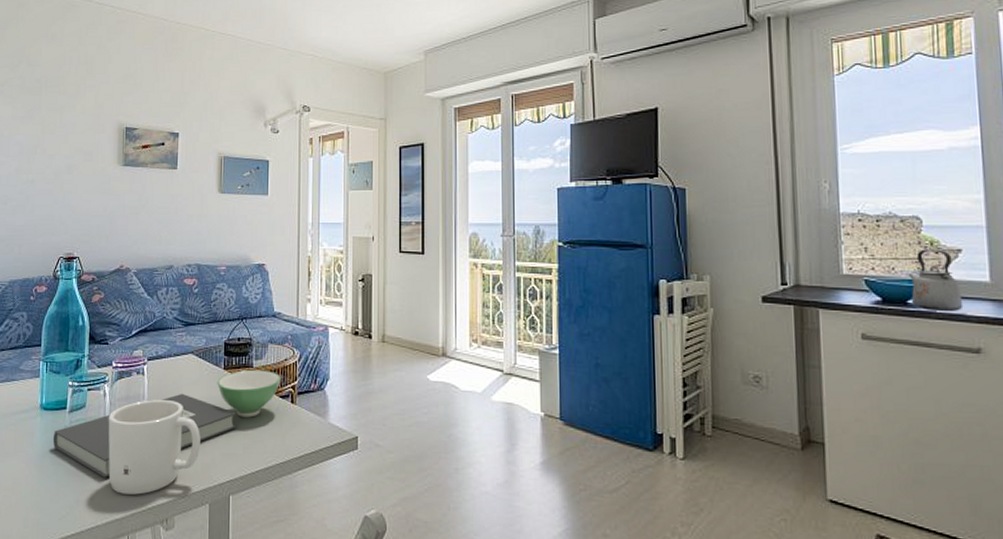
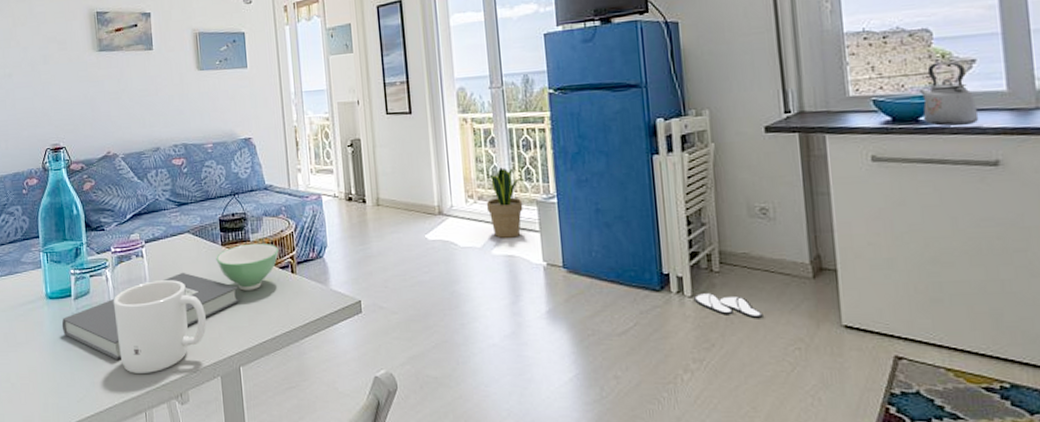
potted plant: none [489,314,529,385] -> present [486,167,525,238]
slippers: none [686,456,752,486] -> present [694,293,763,318]

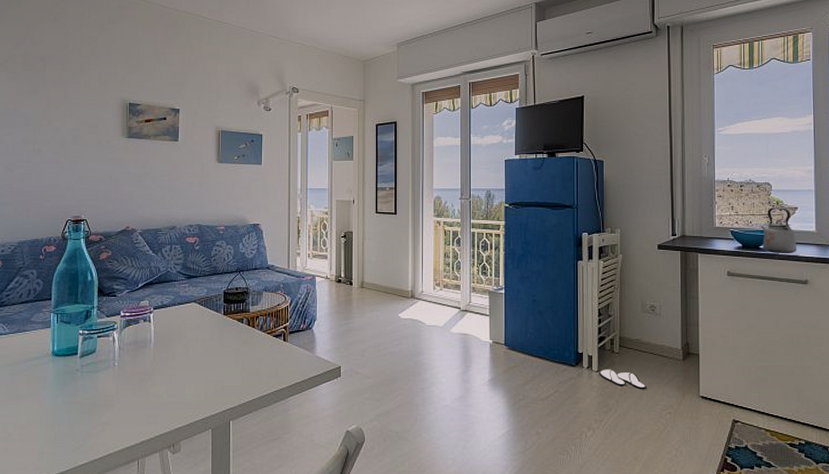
book: present [61,272,240,359] -> none [65,336,236,412]
mug: present [113,280,207,373] -> none [117,343,203,425]
bowl: present [216,243,279,291] -> none [218,314,274,355]
potted plant: present [486,167,525,238] -> none [449,263,481,319]

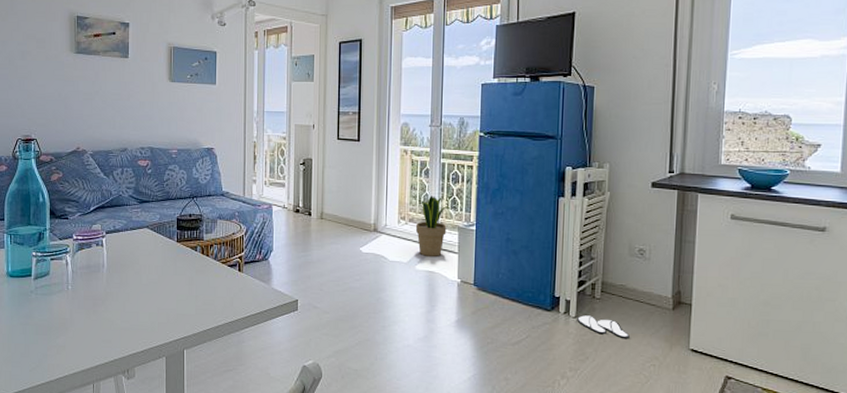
potted plant: none [449,263,481,319] -> present [415,196,451,256]
kettle: present [760,207,797,254] -> none [774,144,817,198]

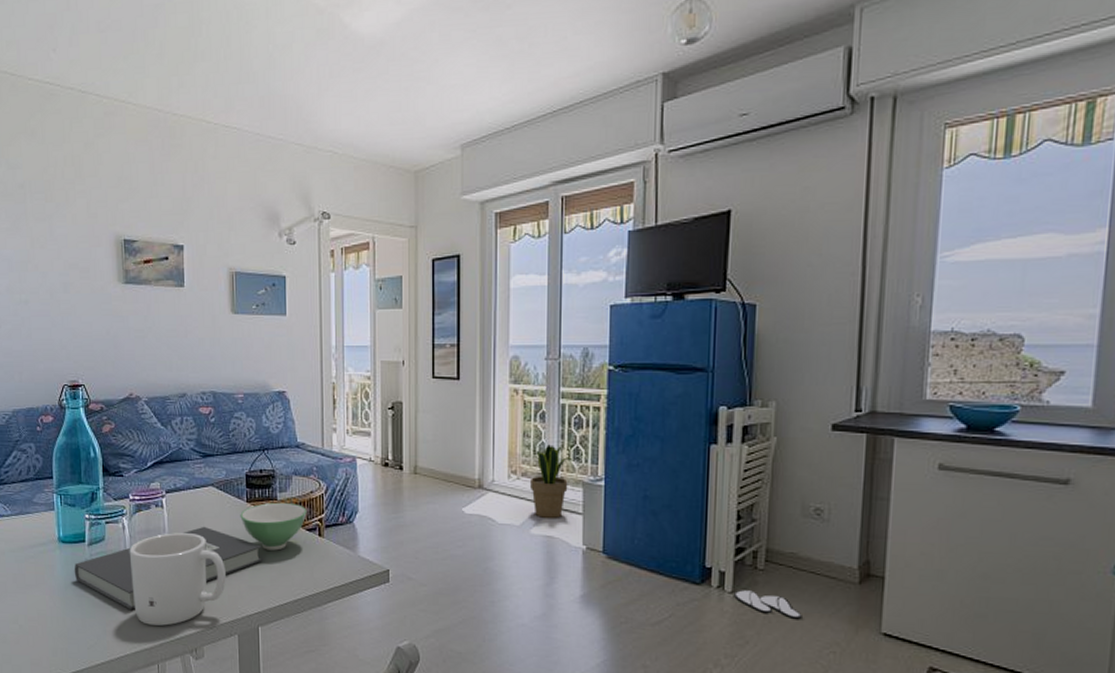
book: none [20,262,190,336] -> present [74,526,263,609]
mug: none [71,268,157,350] -> present [129,533,226,626]
bowl: none [171,242,229,284] -> present [240,502,307,551]

